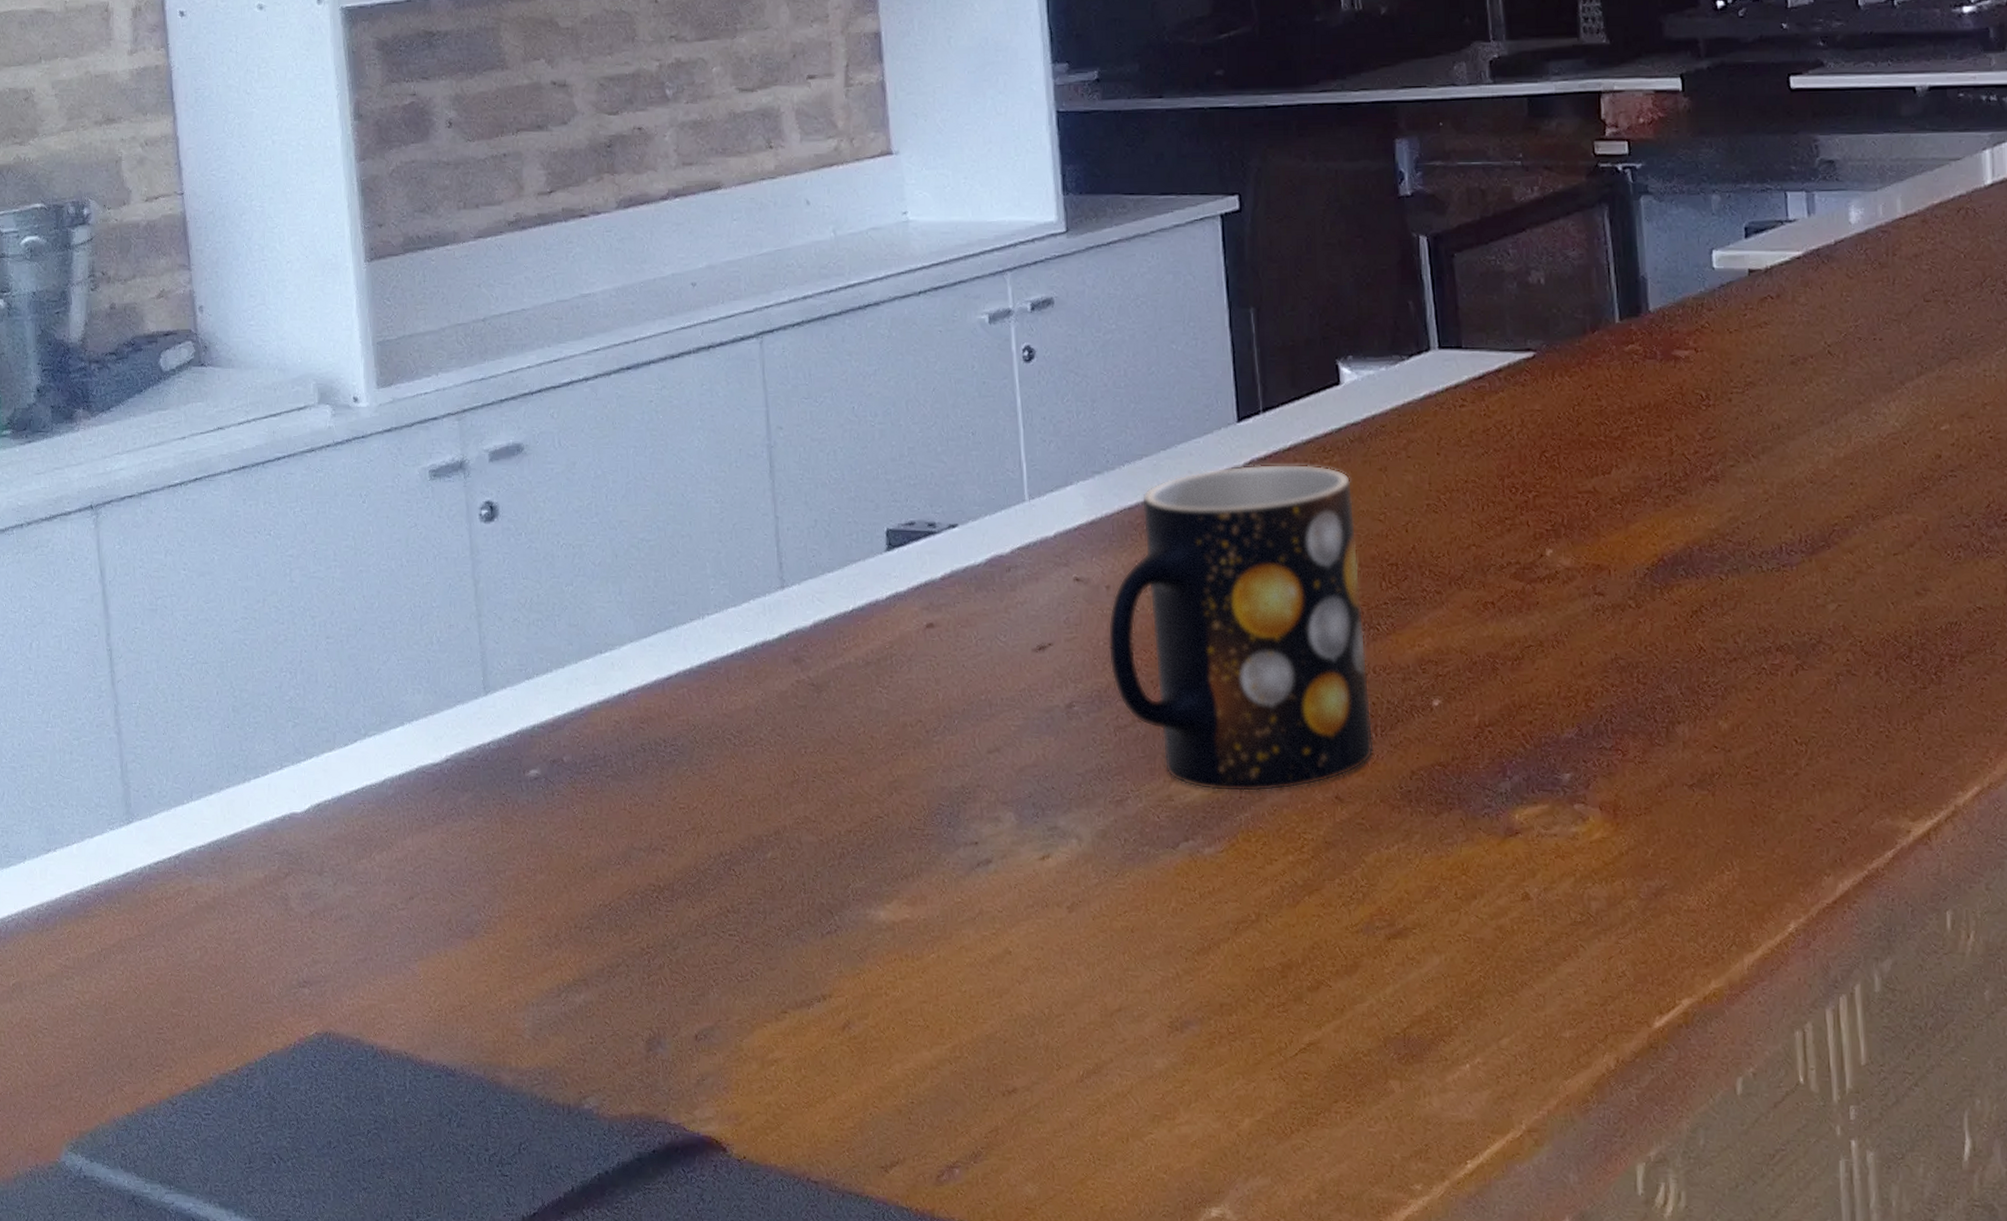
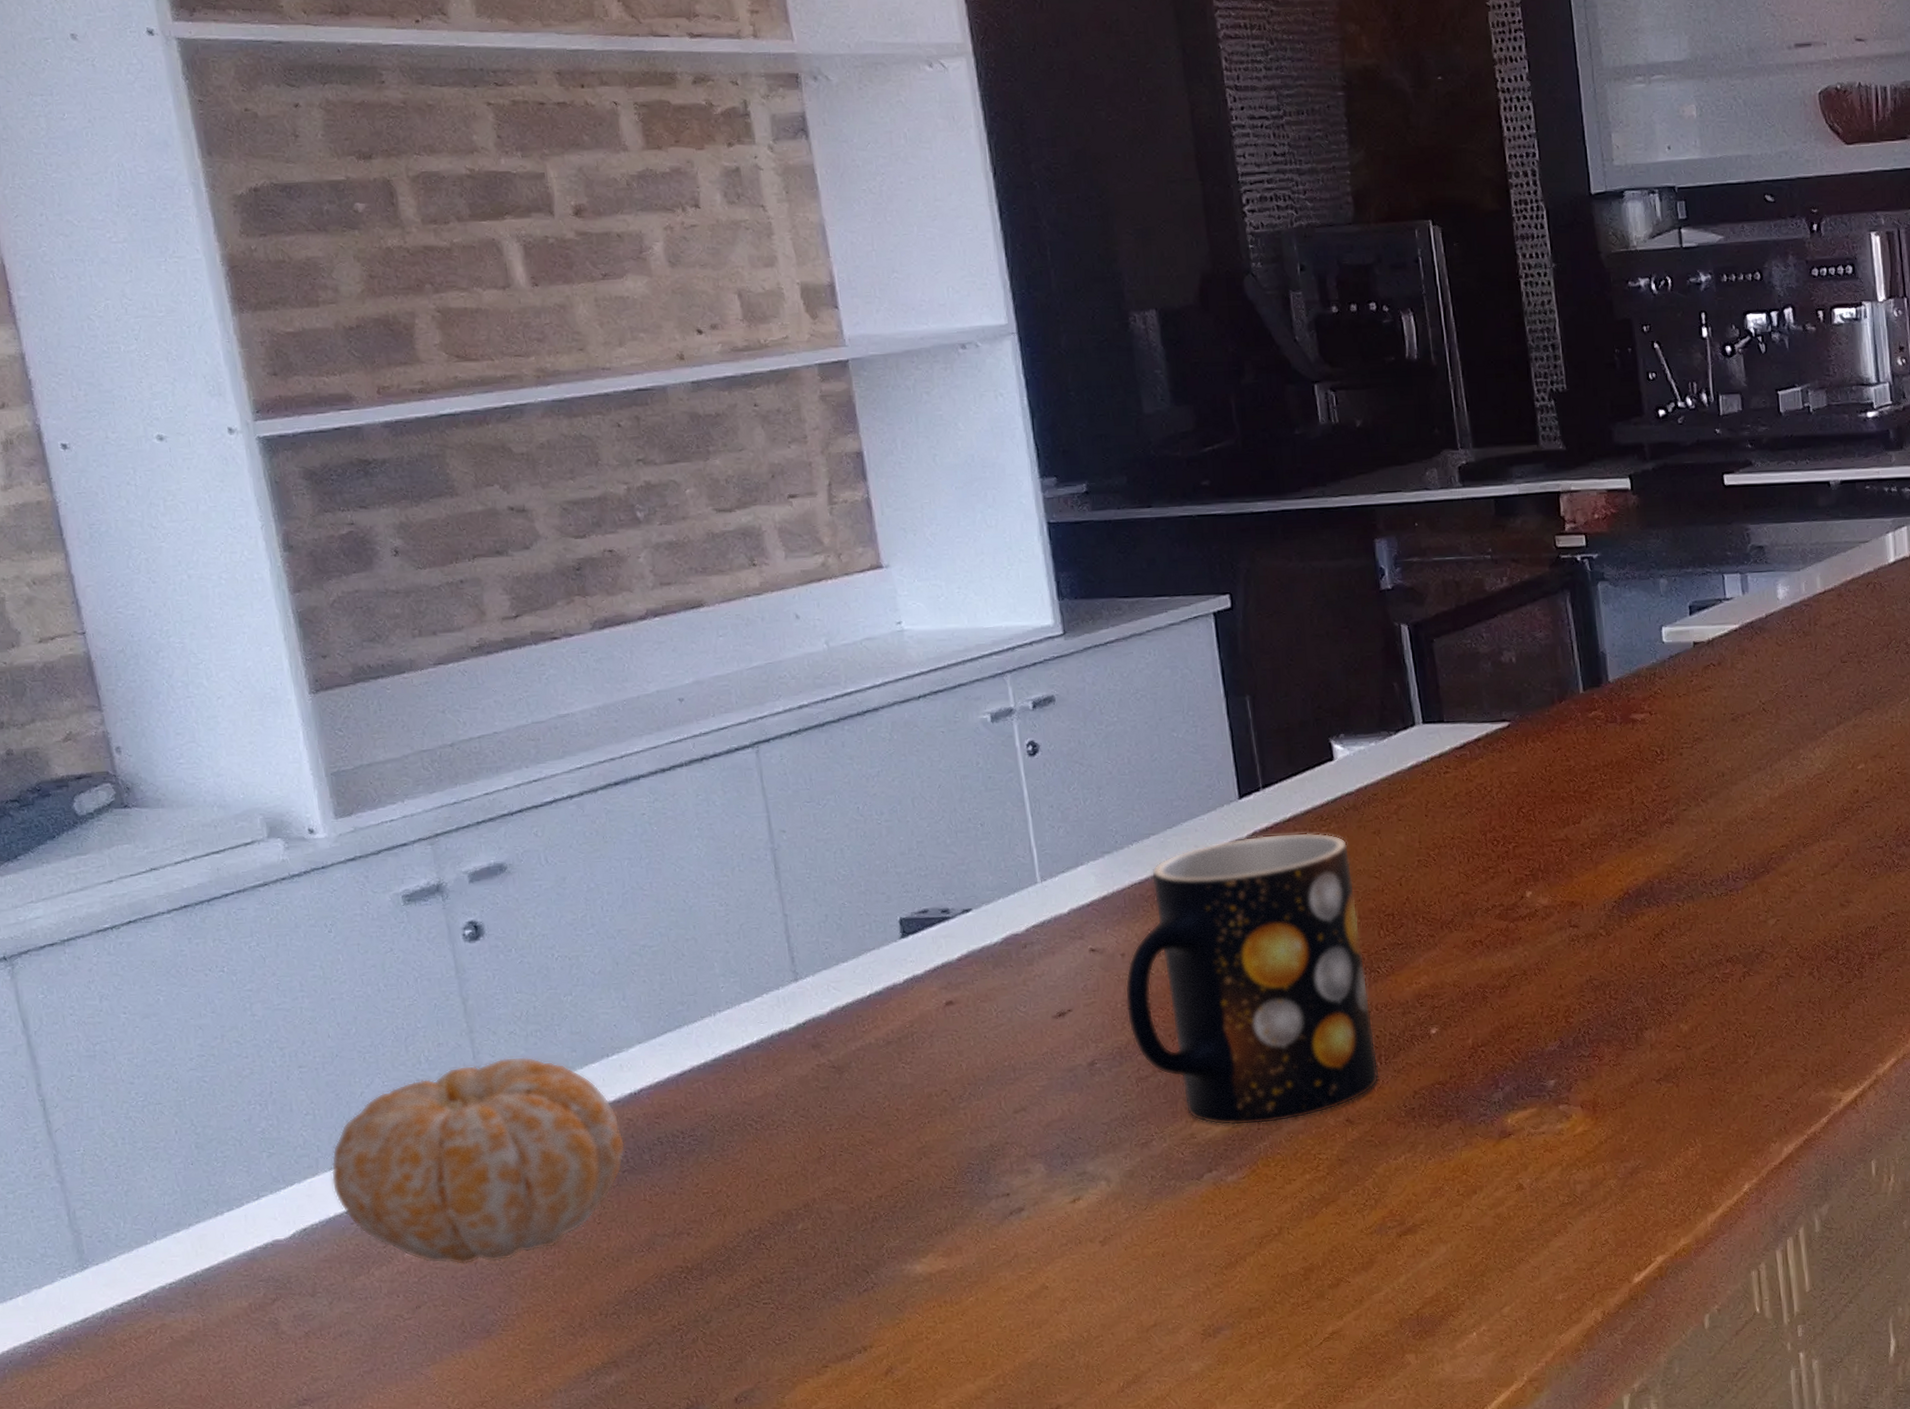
fruit: none [345,645,611,860] -> present [331,1056,626,1265]

